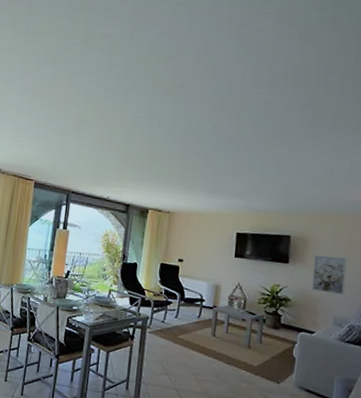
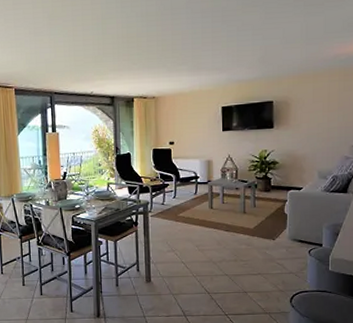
wall art: present [312,254,347,295] -> none [296,114,327,151]

